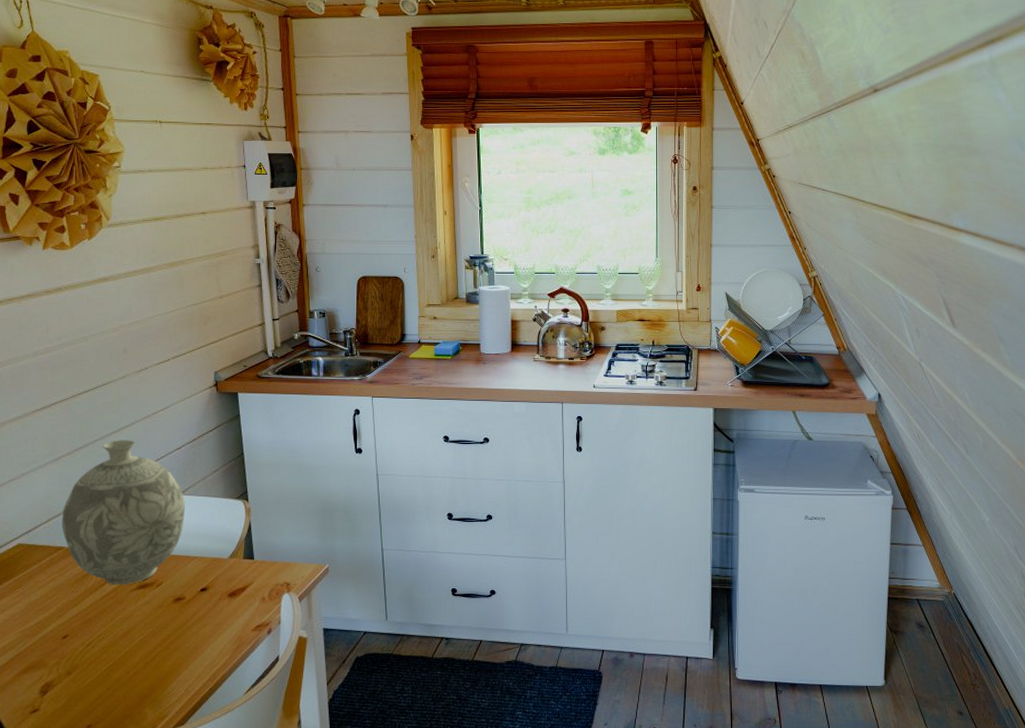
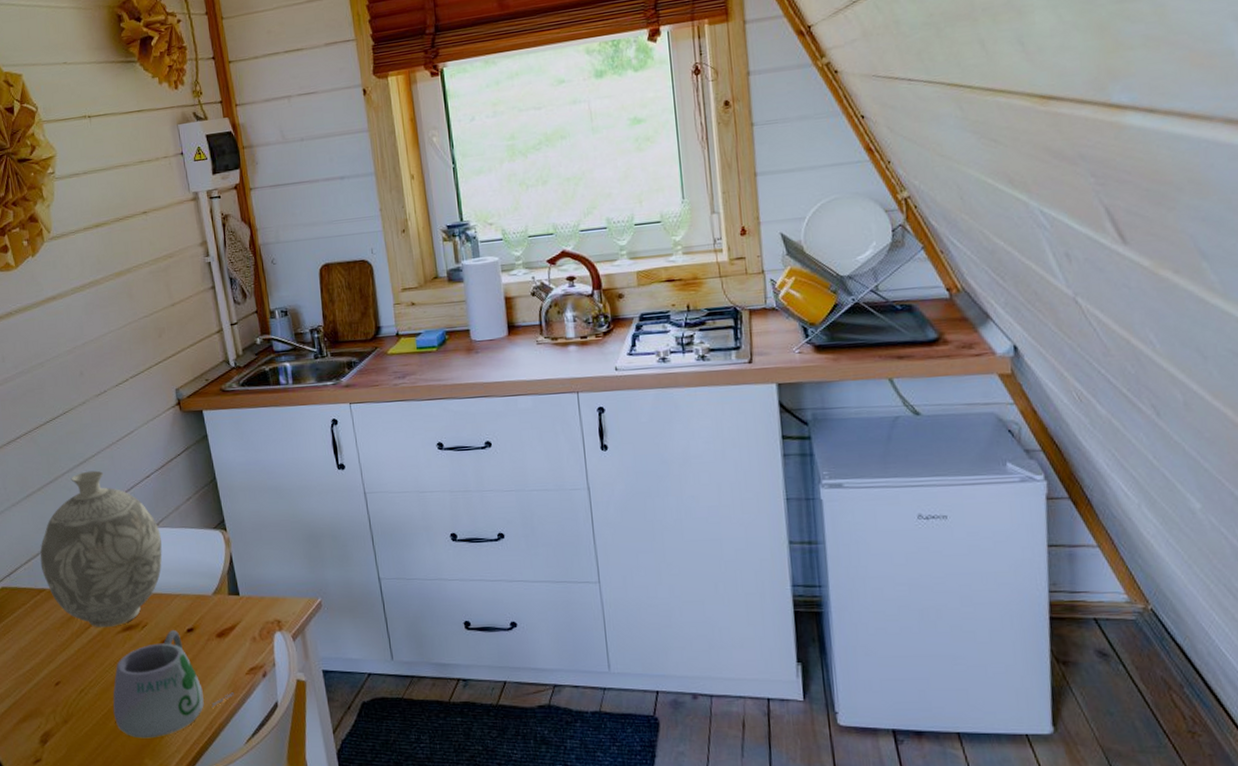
mug: none [118,589,239,689] -> present [113,630,234,739]

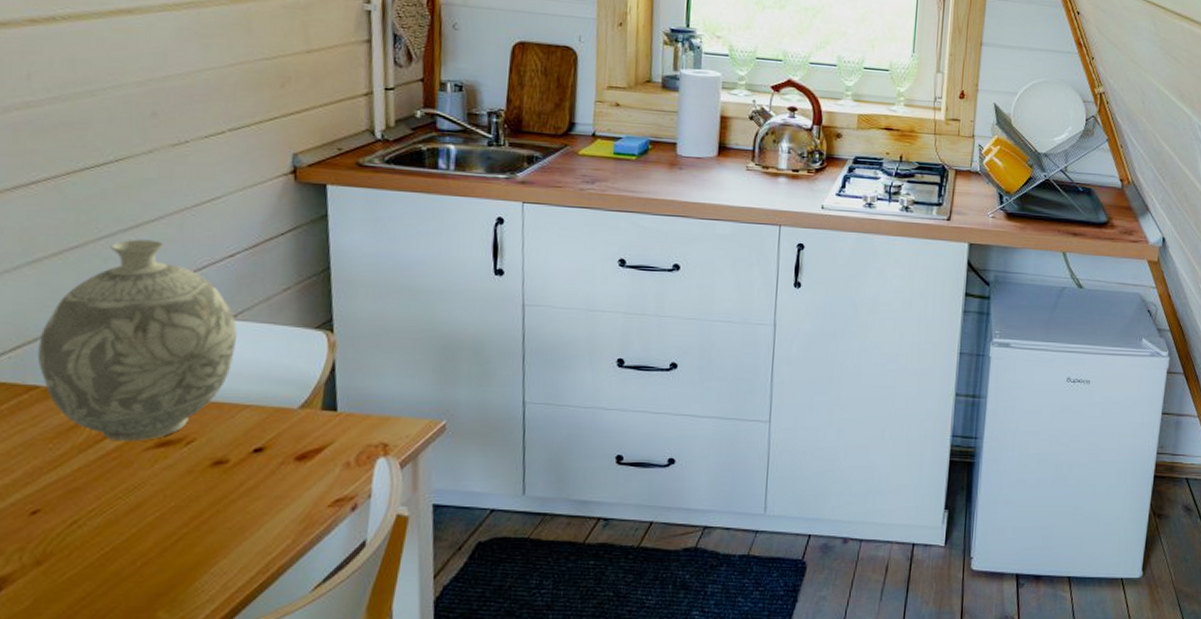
mug: present [113,630,234,739] -> none [119,449,307,585]

